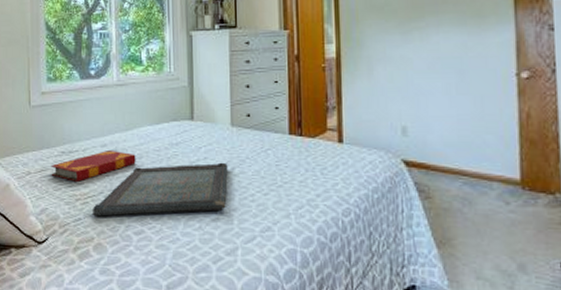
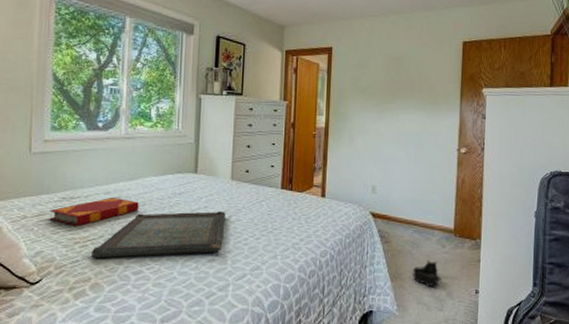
boots: none [466,220,508,256] -> present [413,259,441,286]

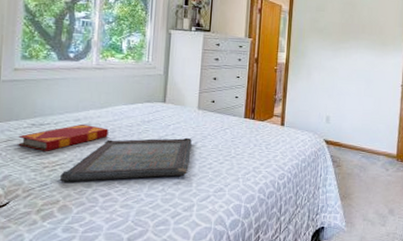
boots: present [413,259,441,286] -> none [360,181,385,205]

